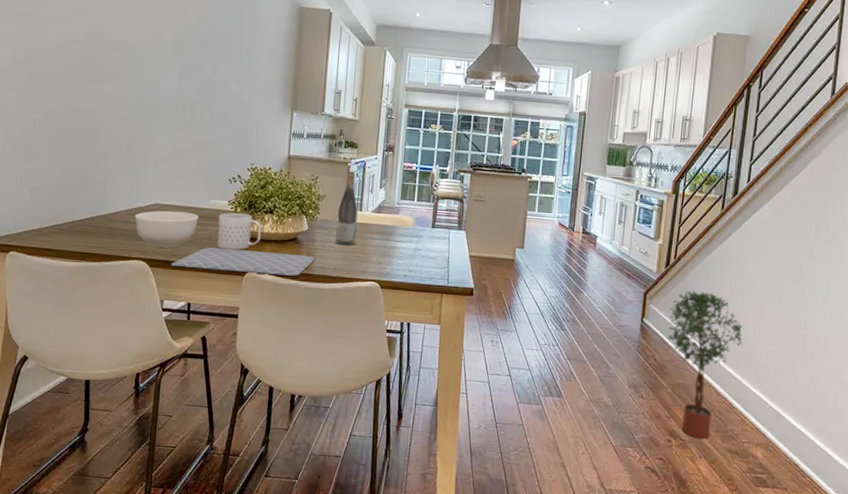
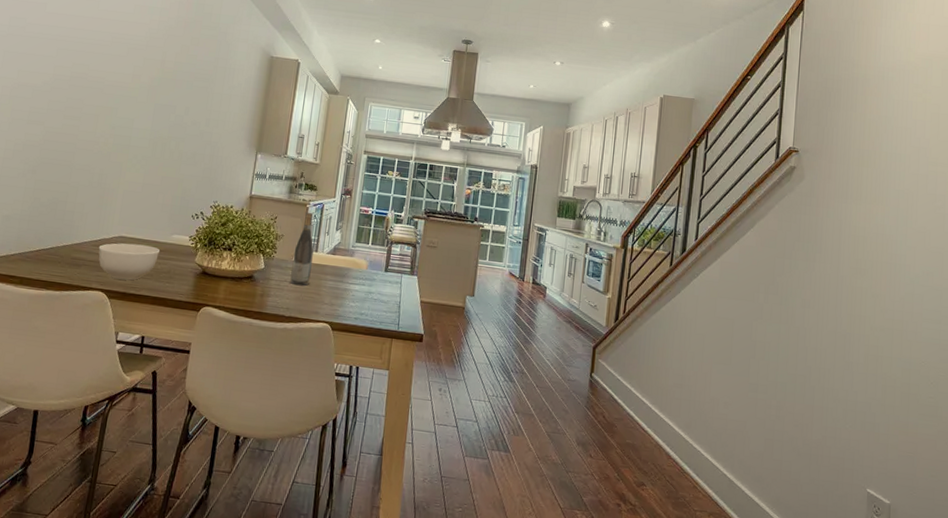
placemat: present [170,247,316,277] -> none [128,281,270,315]
mug: present [216,213,262,251] -> none [174,248,220,286]
potted tree: present [667,290,743,439] -> none [617,346,693,505]

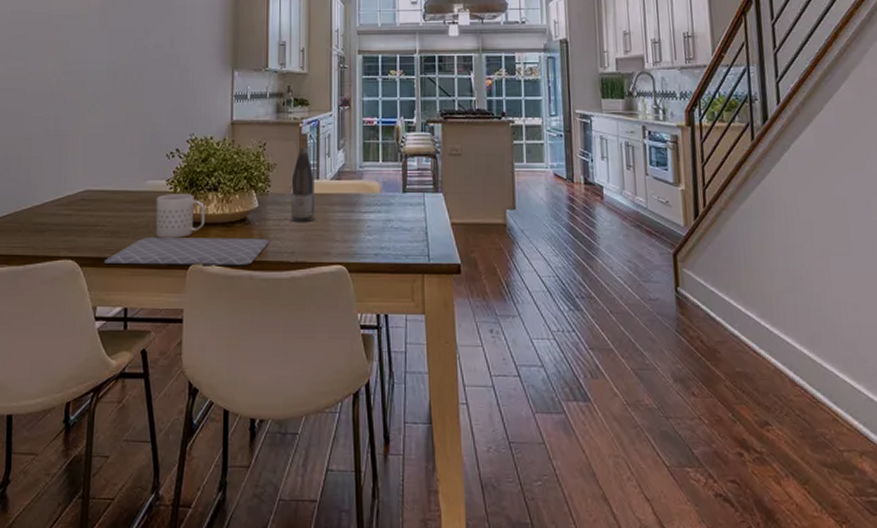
bowl: present [98,243,161,281] -> none [62,197,135,242]
placemat: none [128,281,270,315] -> present [103,238,269,266]
mug: none [174,248,220,286] -> present [155,194,206,239]

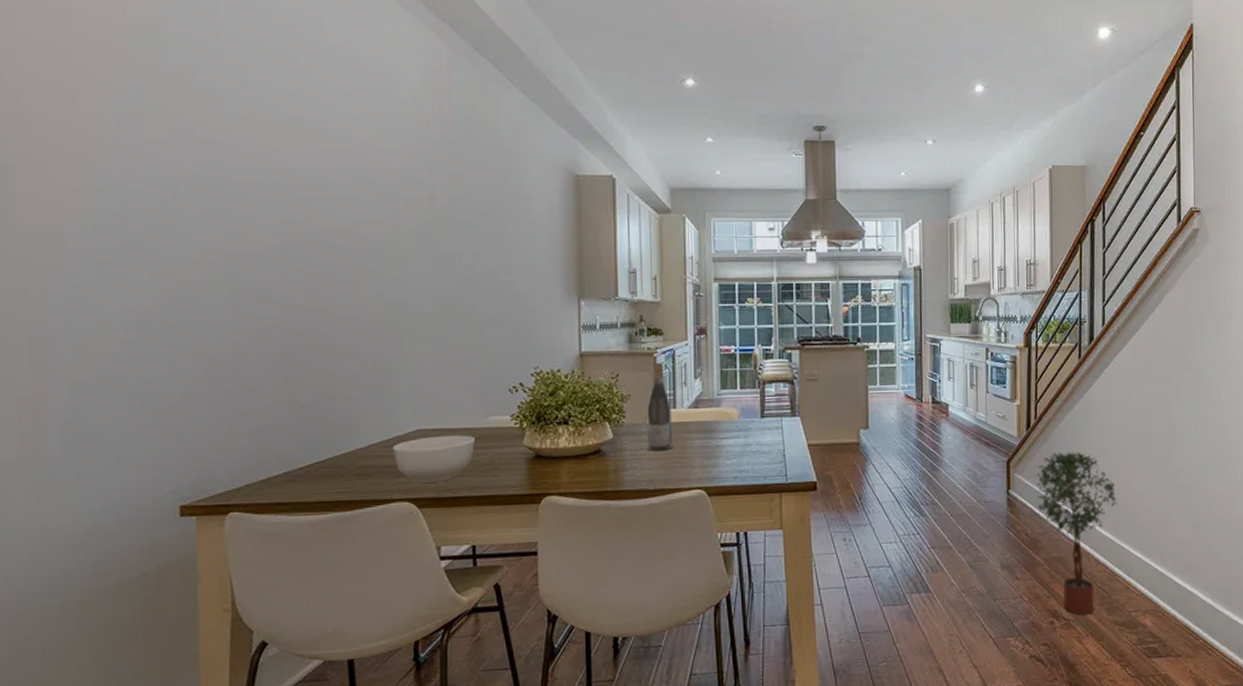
bowl: none [62,197,135,242] -> present [392,435,476,483]
placemat: present [103,238,269,266] -> none [445,468,626,504]
mug: present [155,194,206,239] -> none [500,428,557,475]
potted tree: none [708,246,813,450] -> present [1036,451,1117,616]

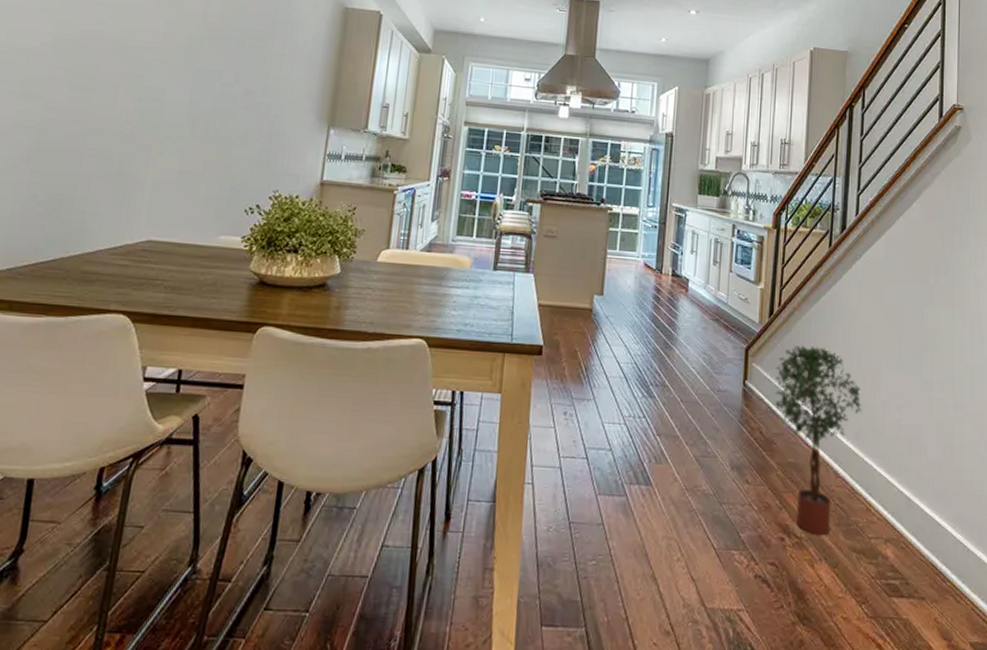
bowl: present [392,435,476,483] -> none [118,249,203,298]
wine bottle: present [647,363,672,452] -> none [374,200,404,293]

